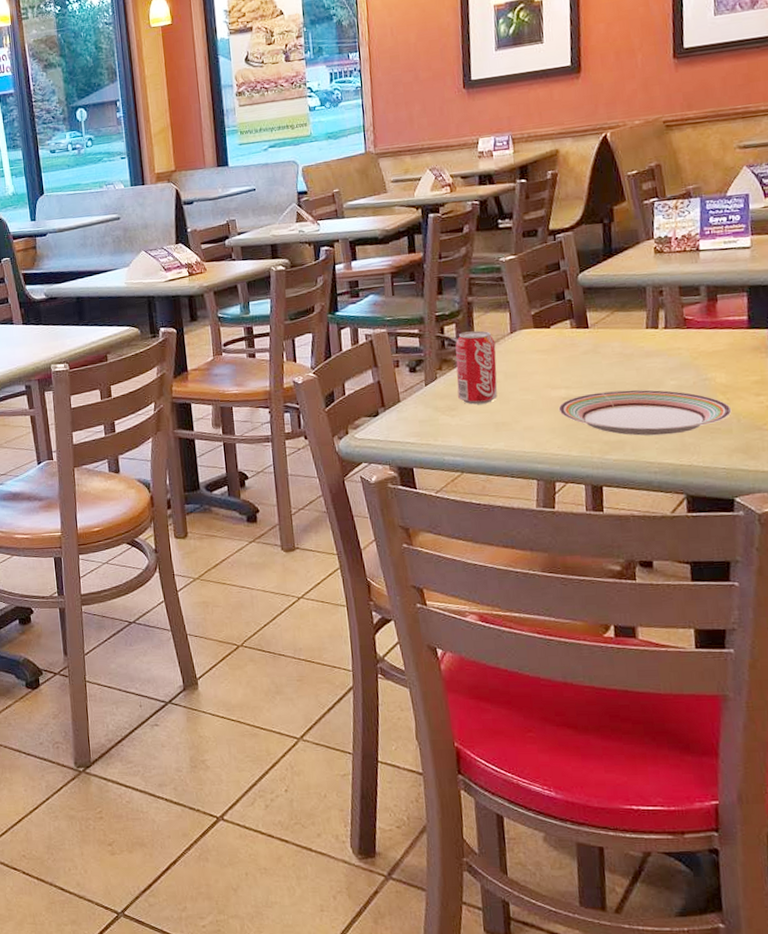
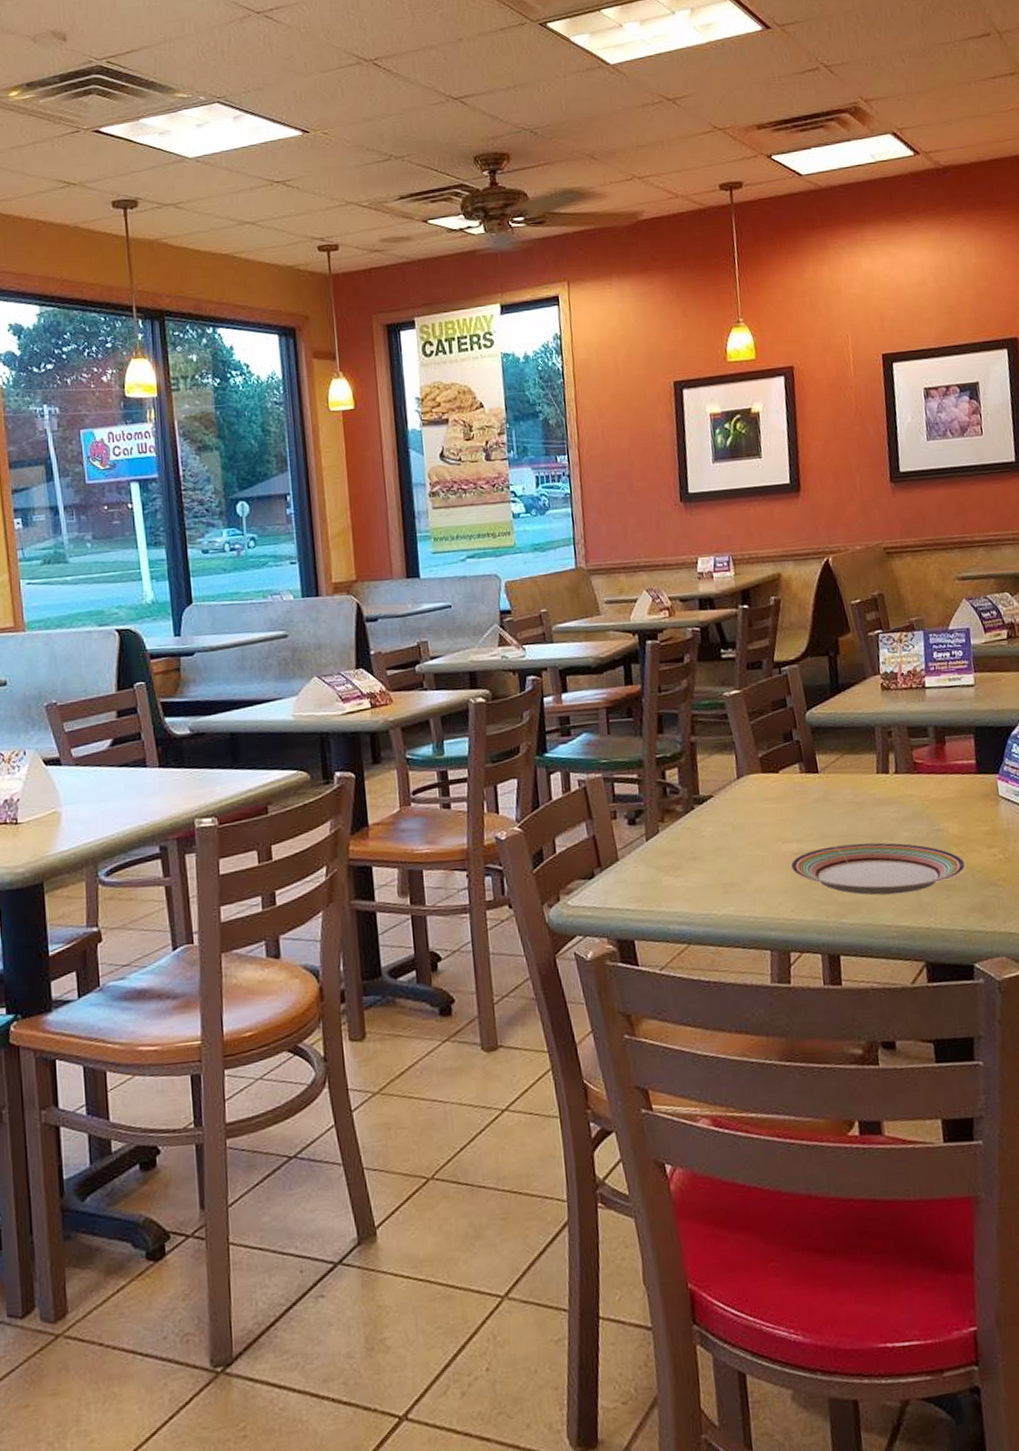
beverage can: present [455,330,498,405] -> none [678,775,725,863]

